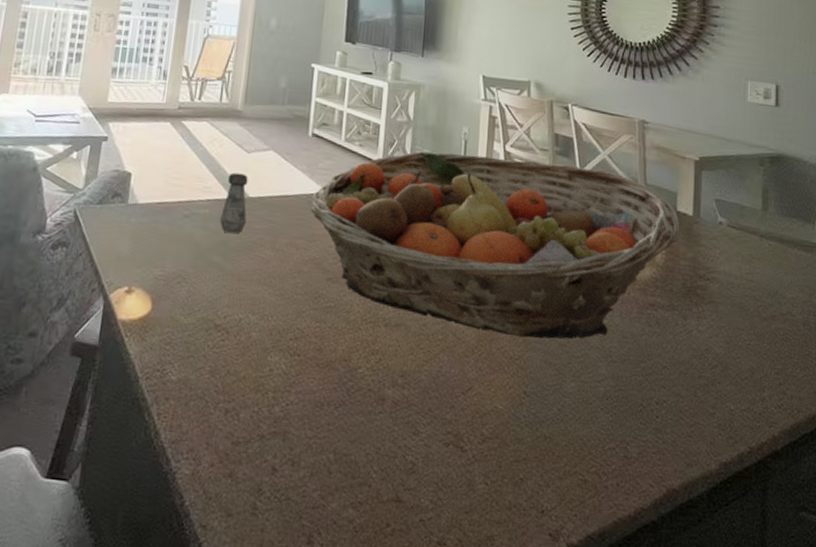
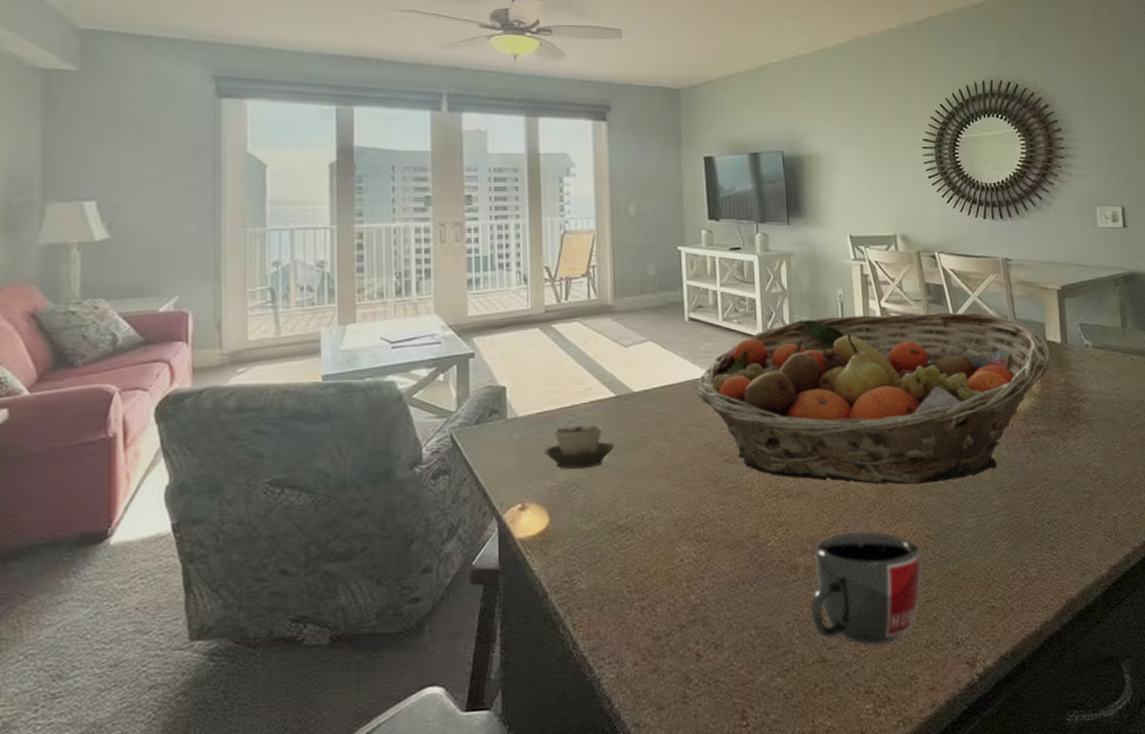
cup: none [156,219,224,264] -> present [543,424,615,470]
salt shaker: present [220,172,248,234] -> none [607,369,634,431]
mug: none [392,374,515,498] -> present [810,532,922,646]

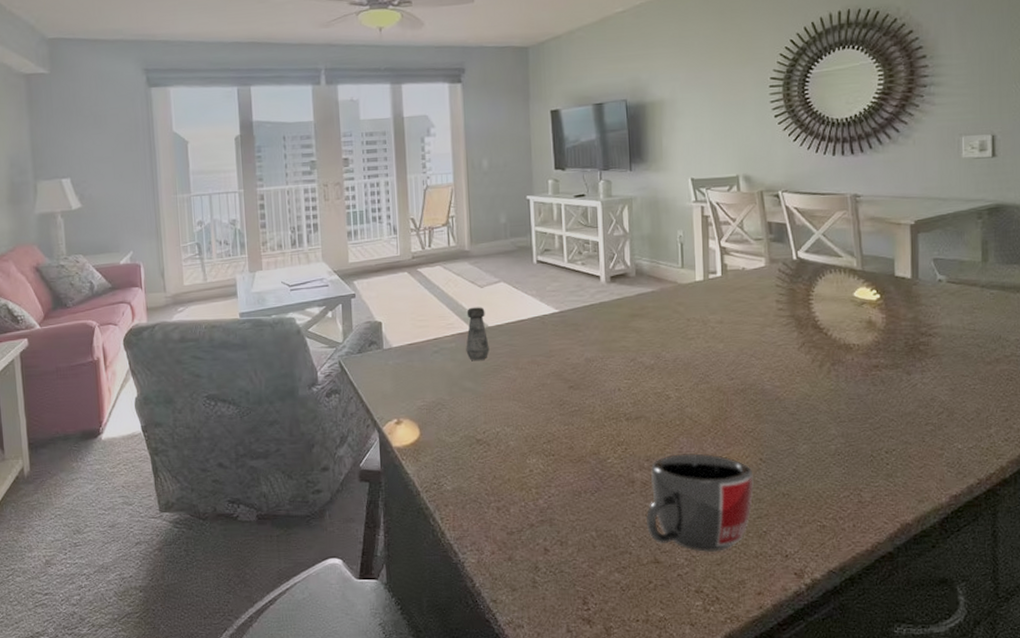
cup: present [543,424,615,470] -> none [413,354,473,392]
salt shaker: none [607,369,634,431] -> present [466,307,490,360]
fruit basket: present [697,311,1052,485] -> none [544,249,899,413]

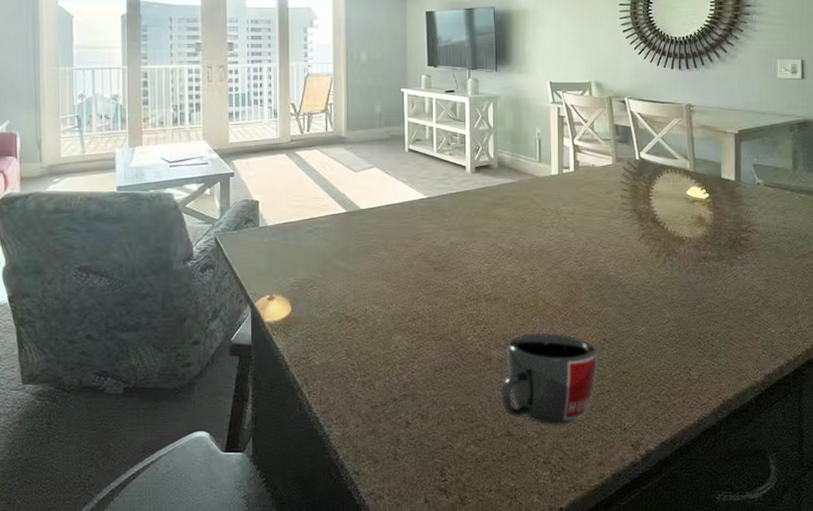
salt shaker: present [466,307,490,360] -> none [339,190,361,241]

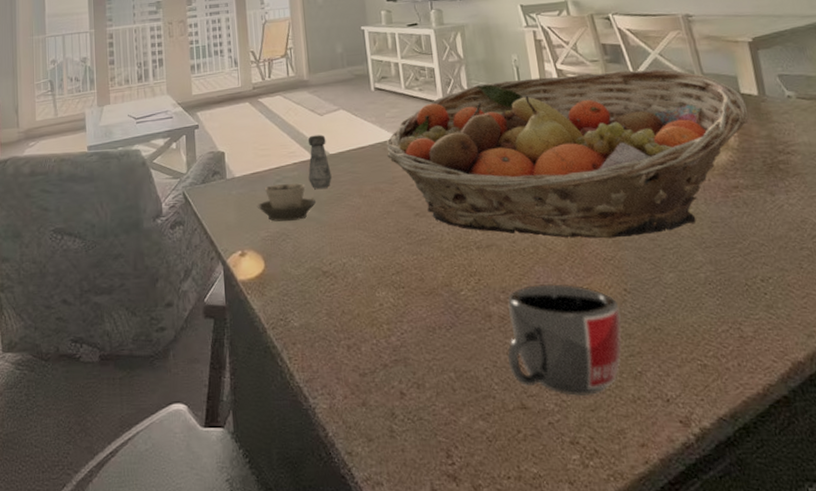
cup: none [287,234,345,270] -> present [257,183,317,222]
salt shaker: none [339,190,361,241] -> present [307,134,332,189]
fruit basket: none [413,150,725,297] -> present [386,69,749,239]

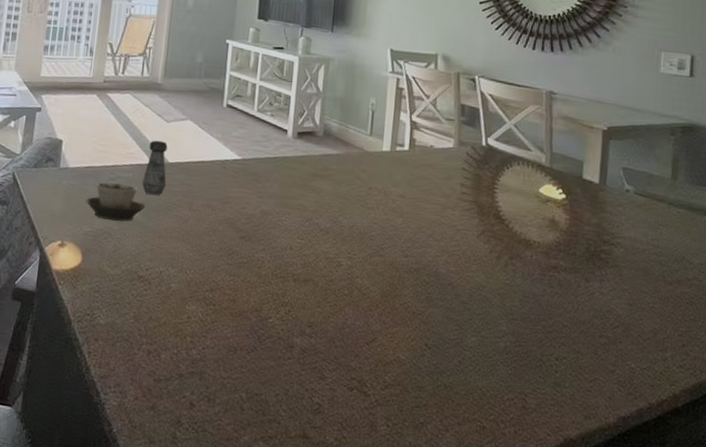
fruit basket: present [386,69,749,239] -> none [224,121,586,298]
mug: present [507,284,622,397] -> none [300,325,417,437]

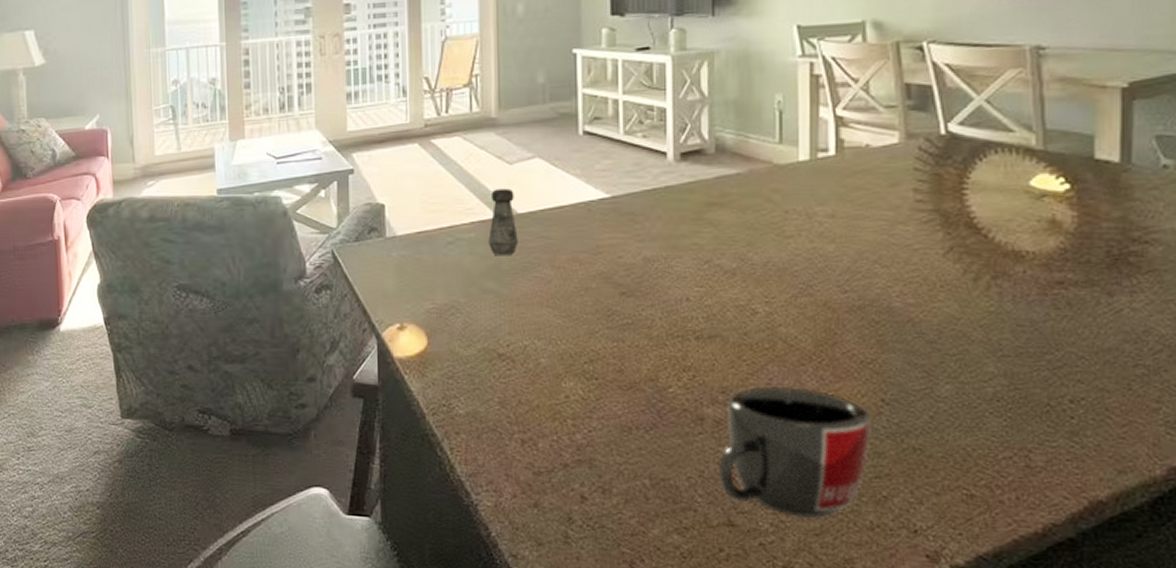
cup: present [85,182,146,222] -> none [421,246,497,293]
mug: none [300,325,417,437] -> present [717,387,871,519]

